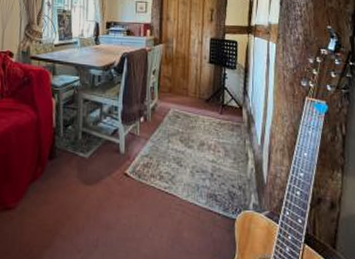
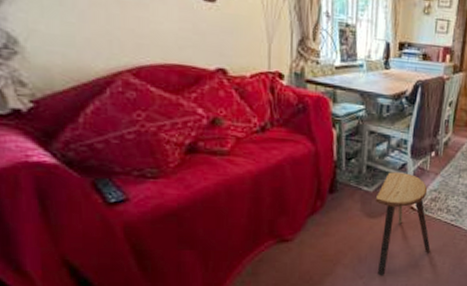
stool: none [90,138,147,251] -> present [375,172,431,276]

